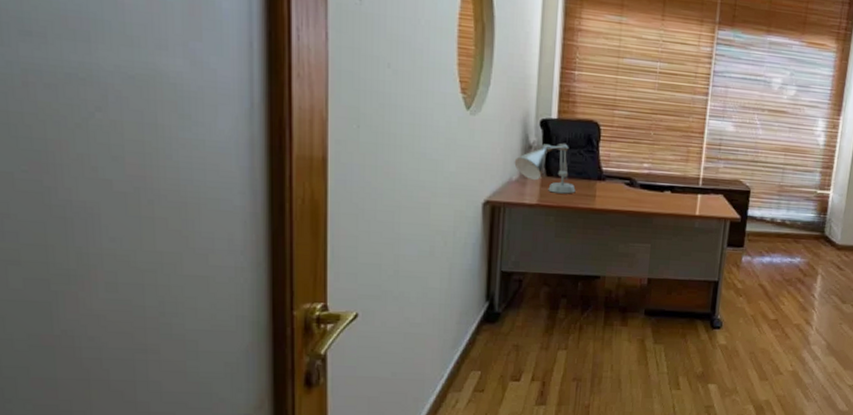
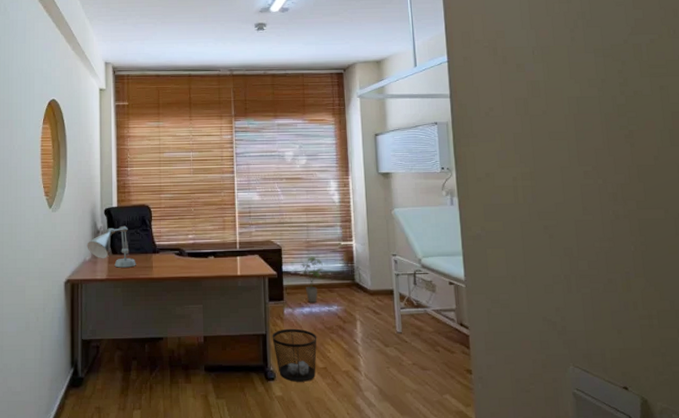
waste bin: none [724,277,773,332] -> present [272,328,317,382]
house plant: none [768,202,793,253] -> present [300,256,324,303]

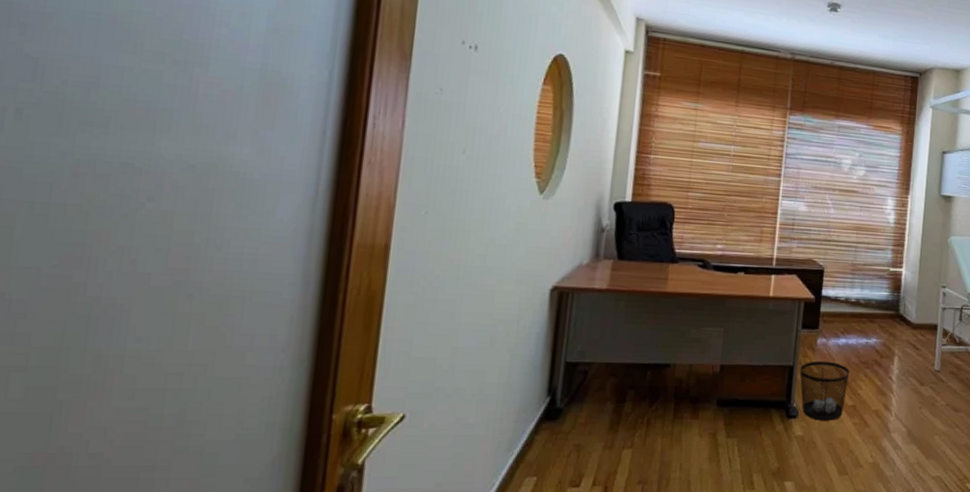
desk lamp: present [87,225,136,268] -> none [585,225,648,278]
house plant: present [300,256,324,303] -> none [842,281,868,333]

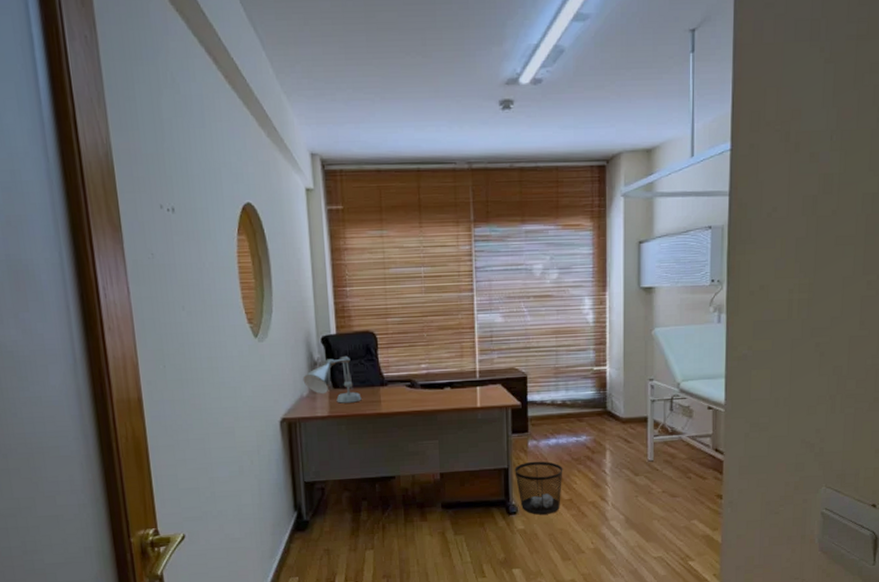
desk lamp: none [585,225,648,278] -> present [303,355,362,403]

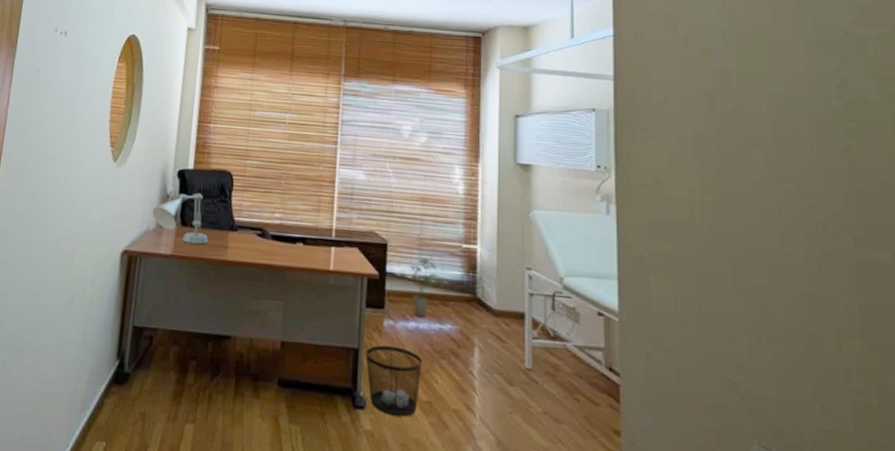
house plant: none [547,383,573,434] -> present [409,257,438,317]

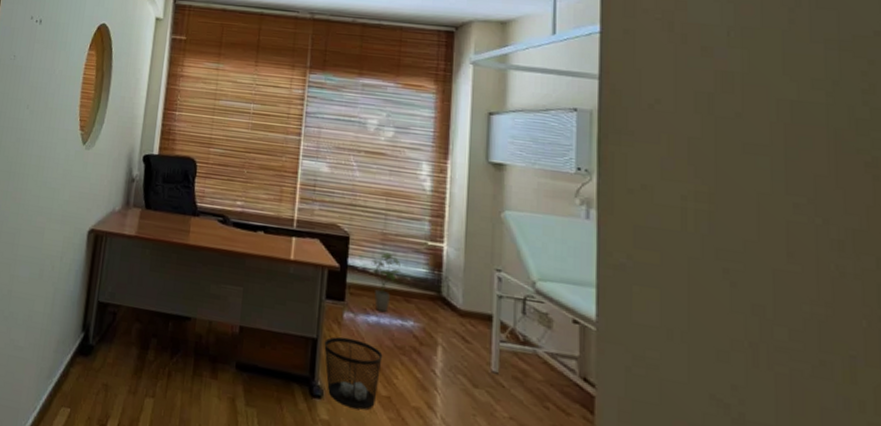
desk lamp: present [152,192,209,245] -> none [118,177,172,228]

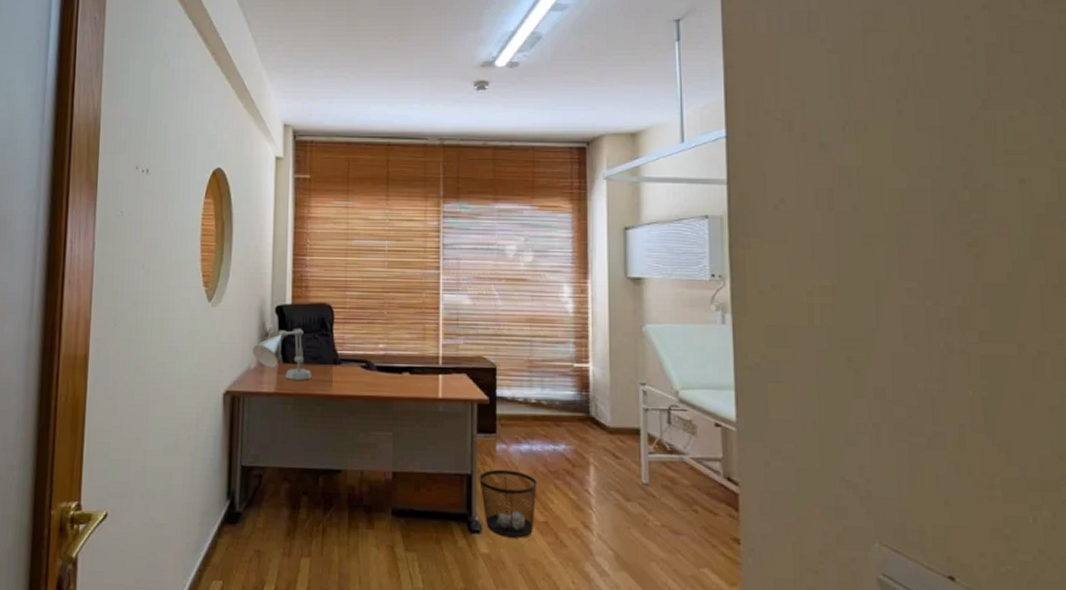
desk lamp: none [118,177,172,228] -> present [252,328,312,381]
house plant: present [371,252,402,312] -> none [520,379,550,439]

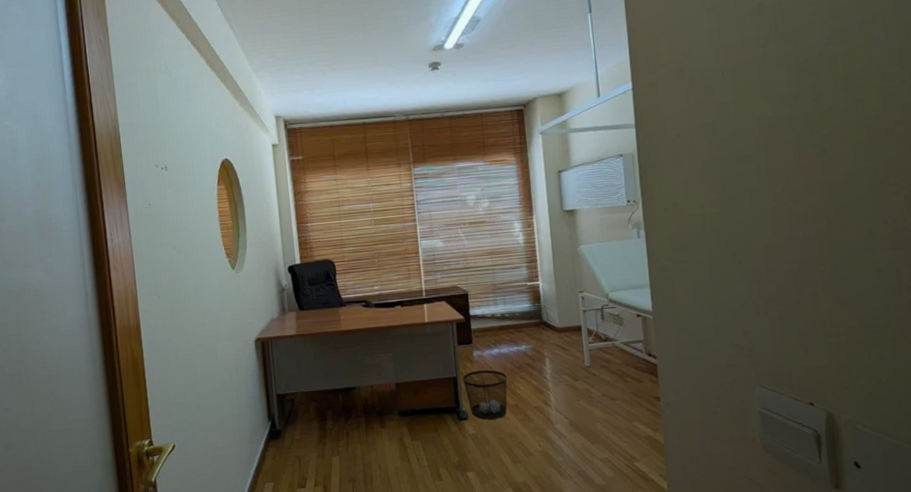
desk lamp: present [252,328,312,381] -> none [273,281,324,323]

